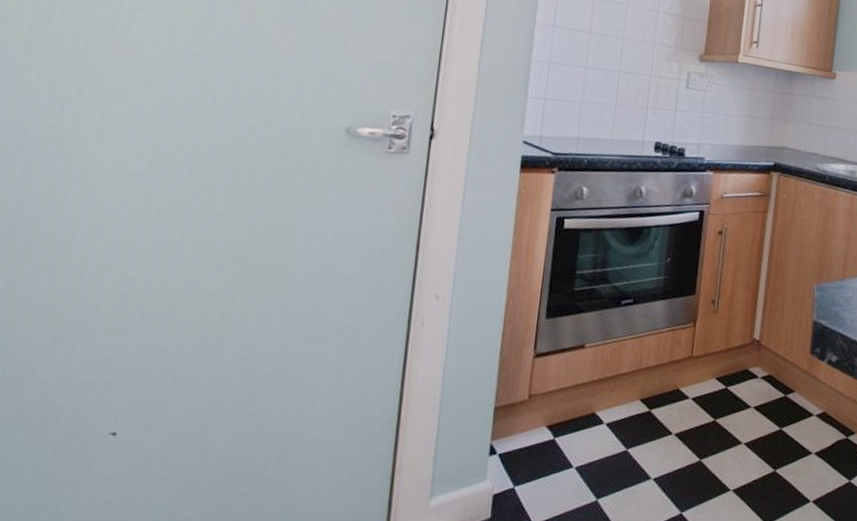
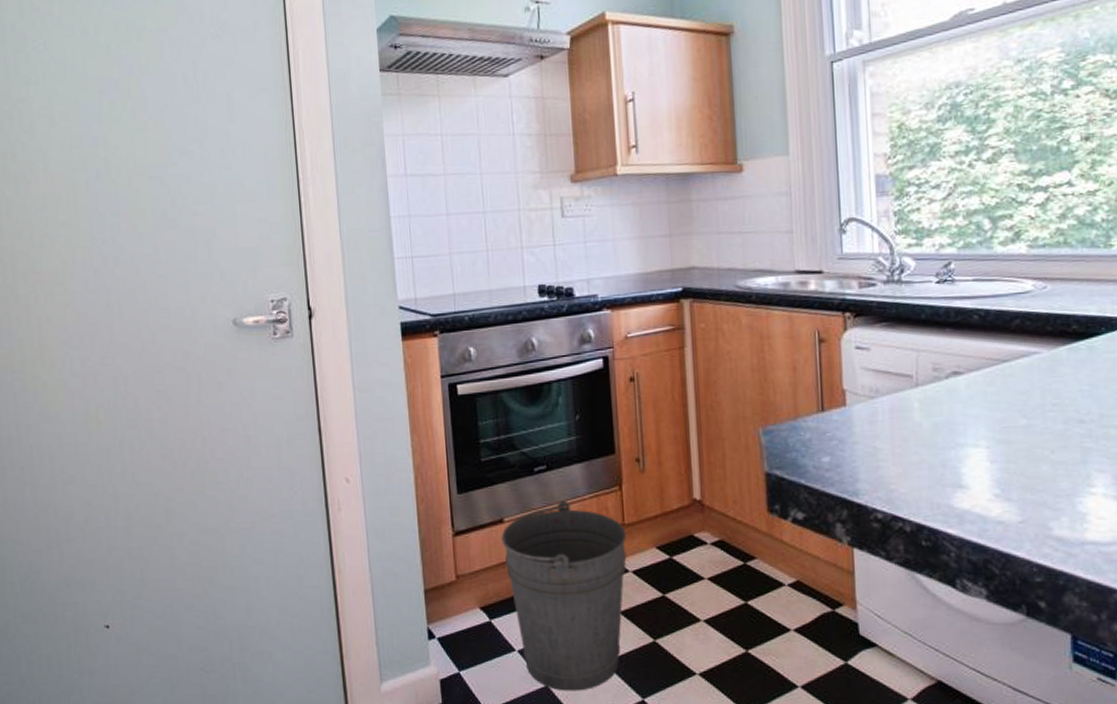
bucket: none [578,332,693,506] -> present [501,501,627,691]

